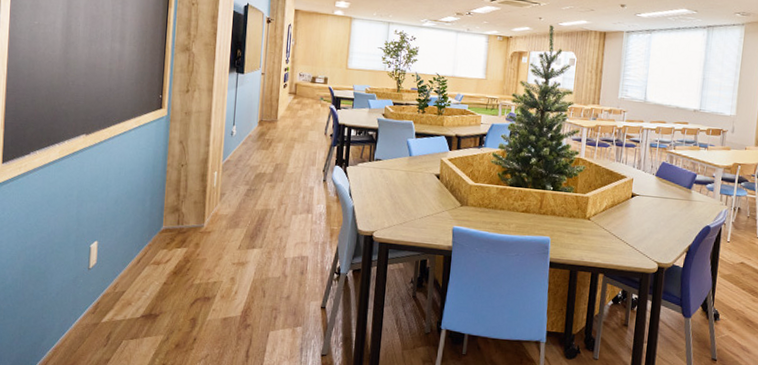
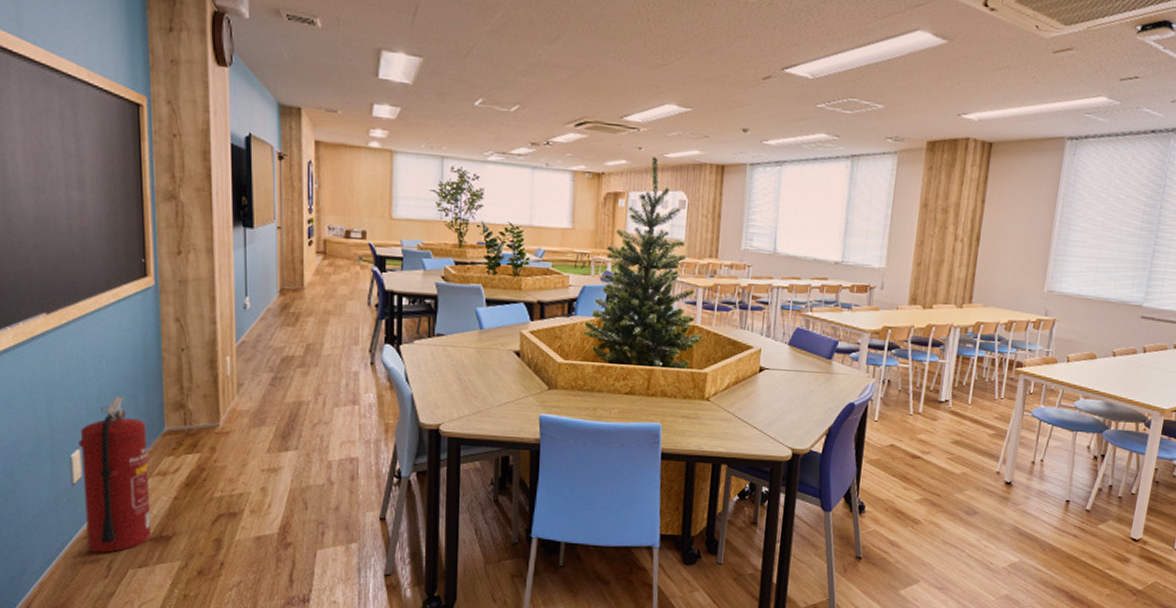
fire extinguisher: none [94,200,149,326] -> present [79,396,152,553]

